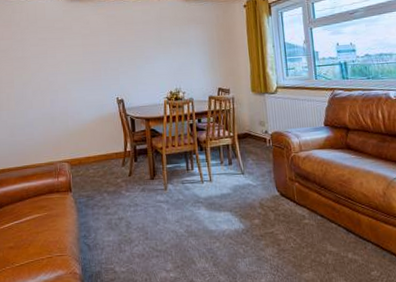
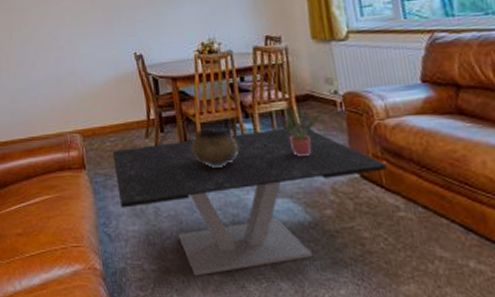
coffee table: none [94,158,299,275] -> present [112,127,388,276]
decorative bowl: none [158,157,194,189] -> present [191,127,239,168]
potted plant: none [225,141,256,181] -> present [280,104,322,157]

